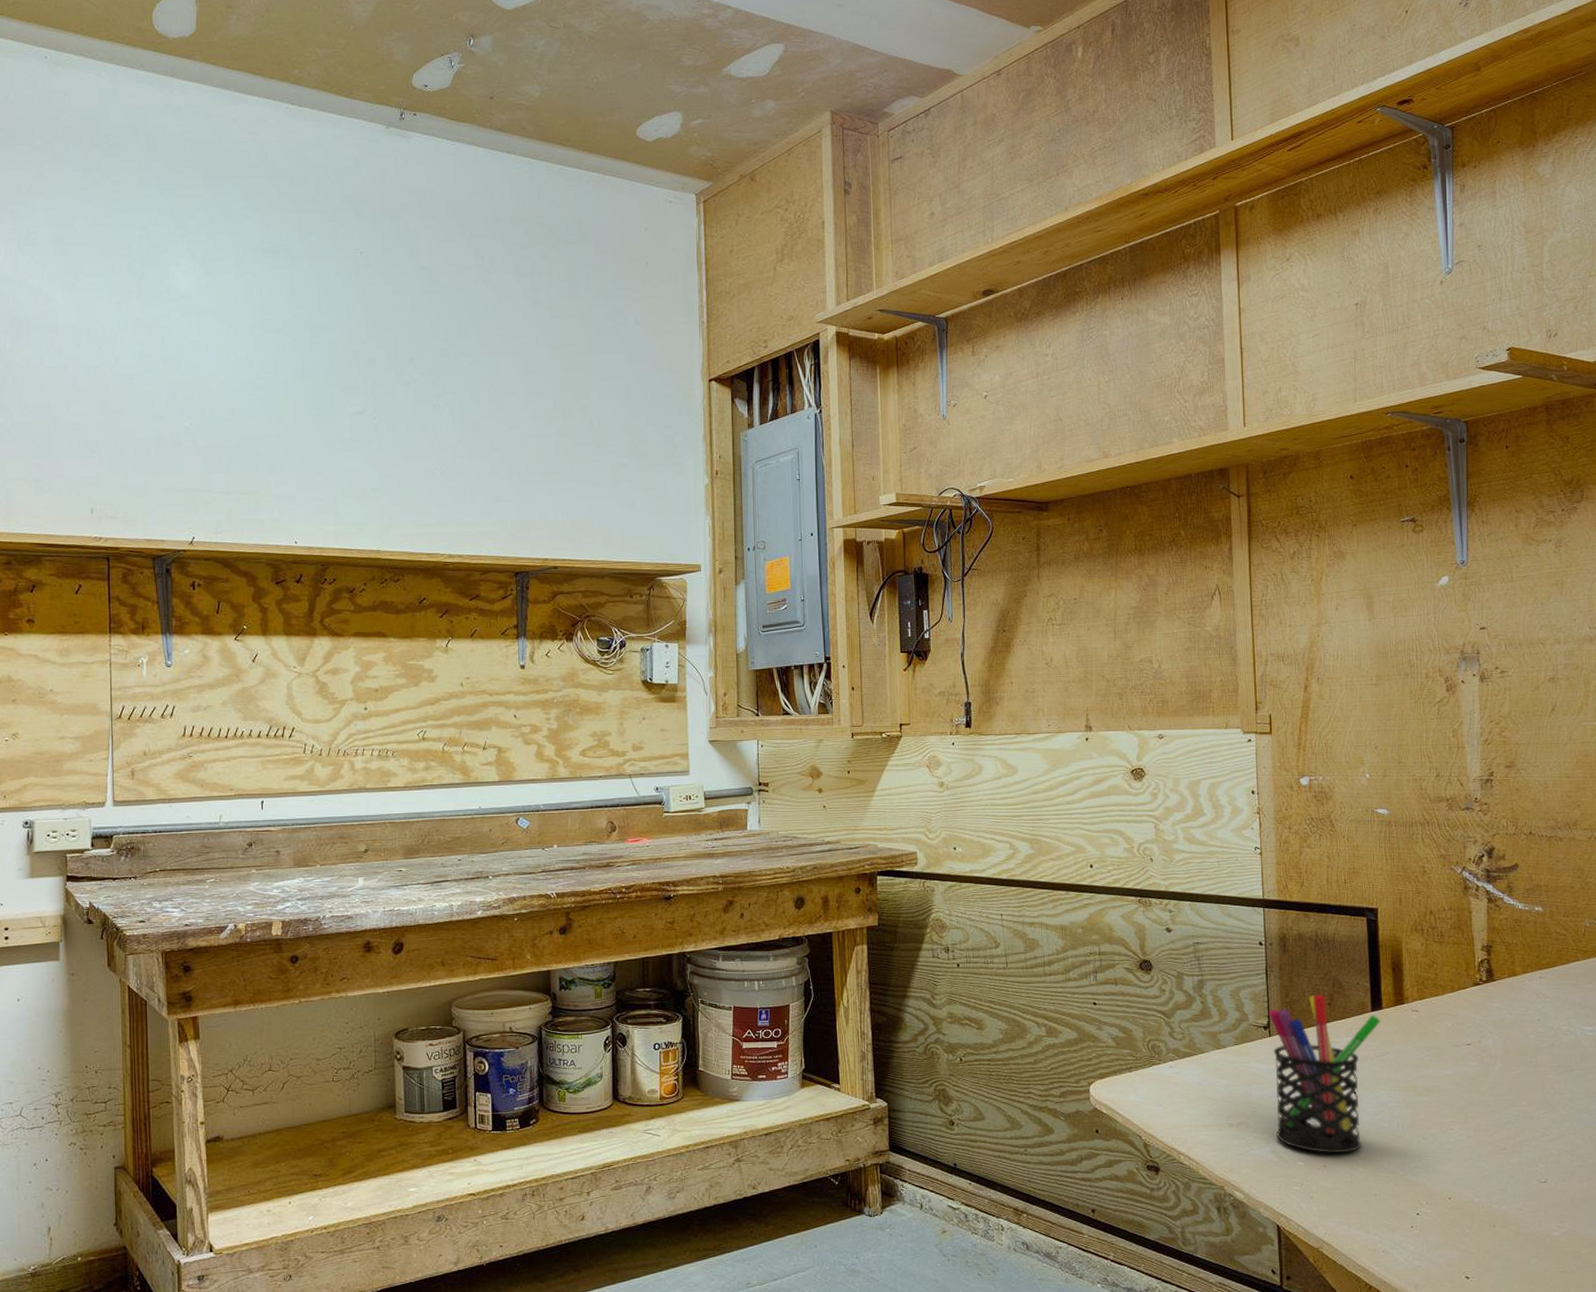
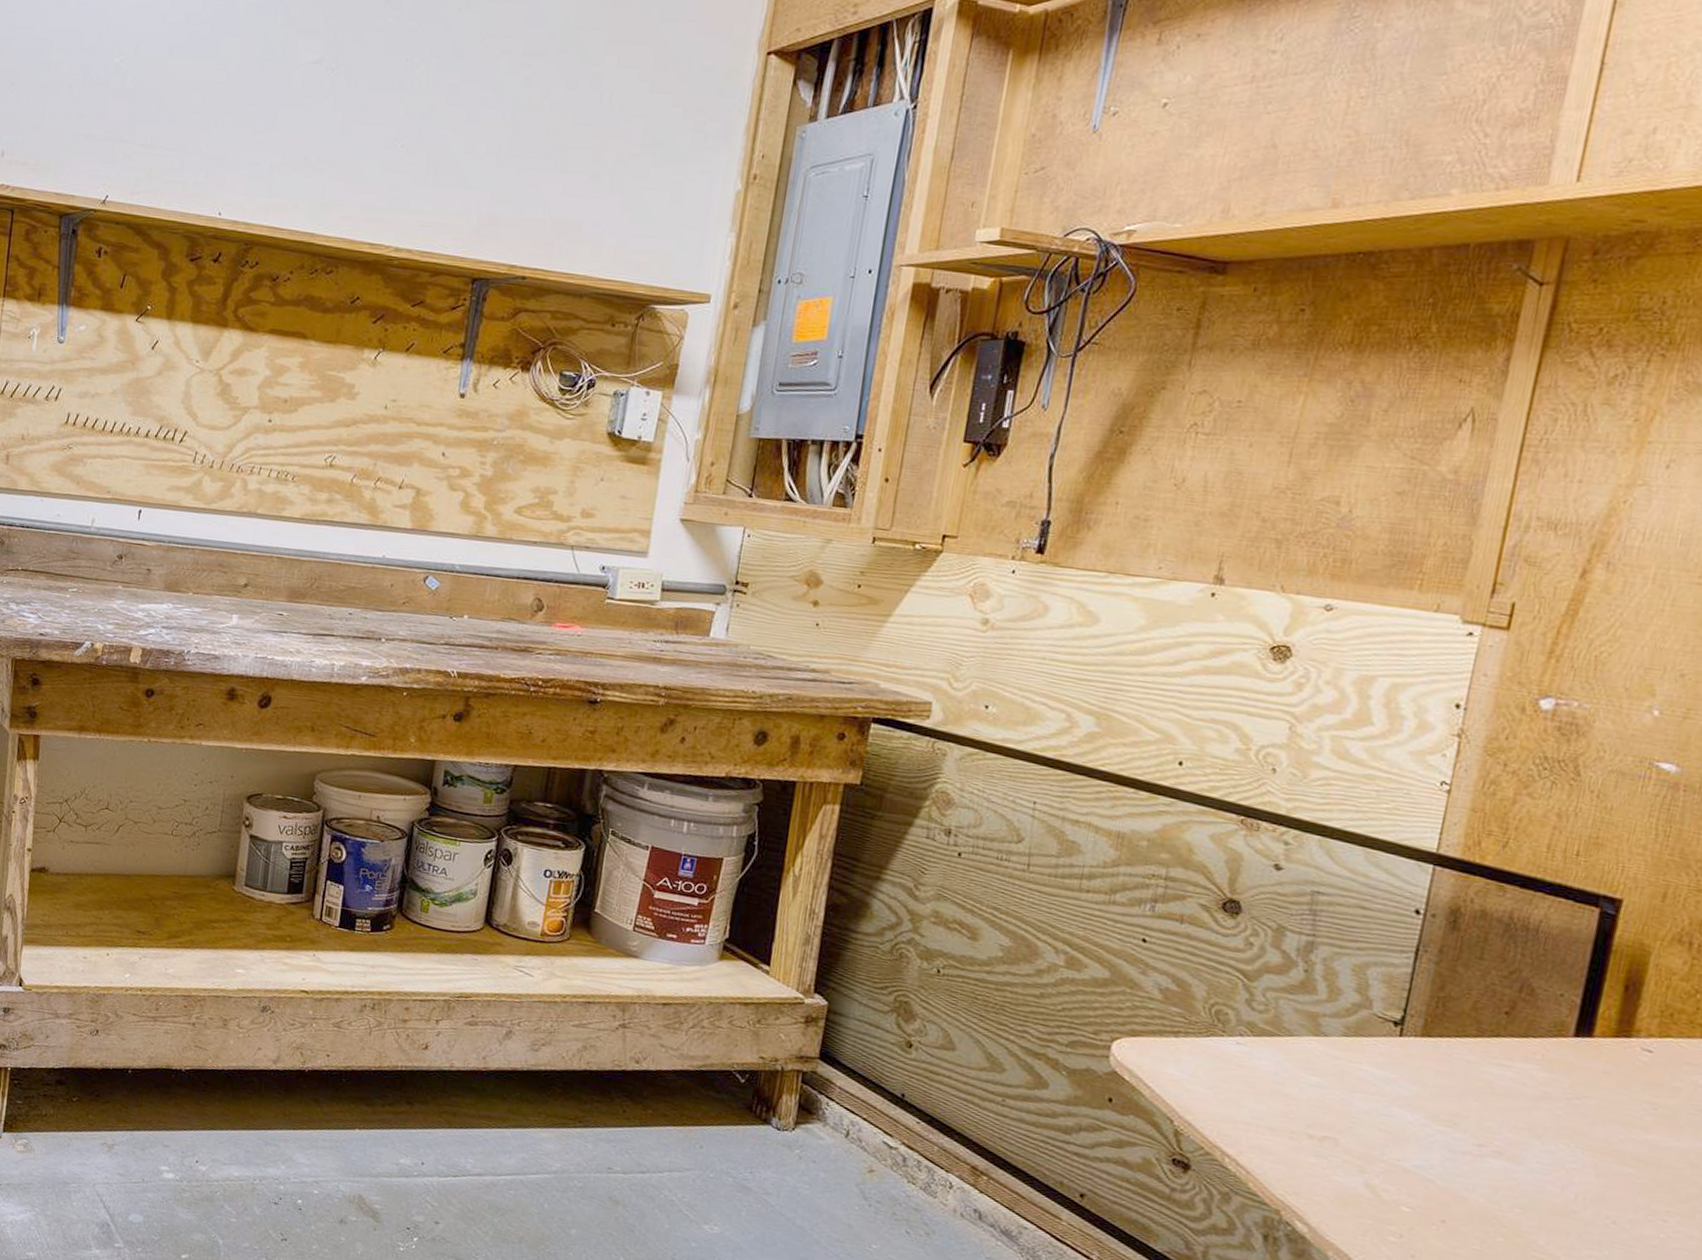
pen holder: present [1268,994,1381,1154] -> none [1377,995,1586,1215]

